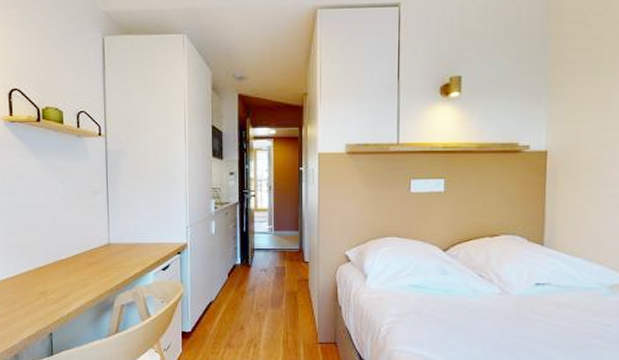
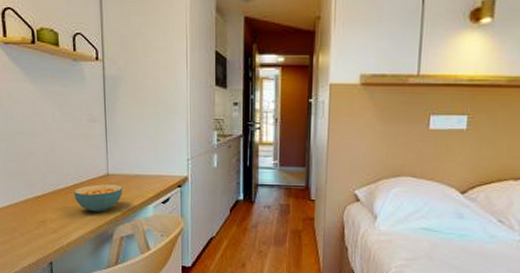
cereal bowl: none [75,254,124,281] -> present [74,184,123,212]

